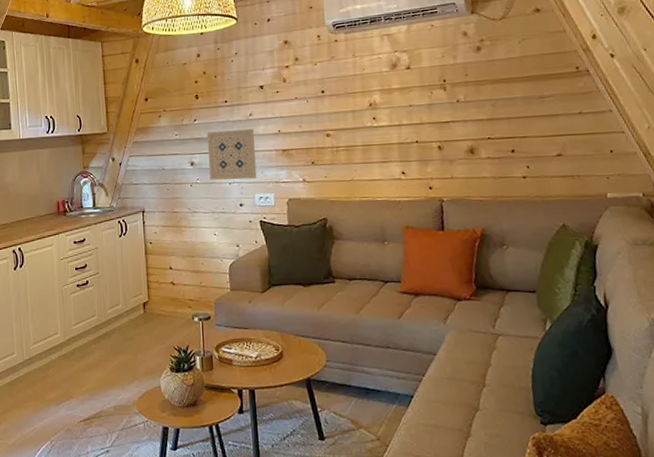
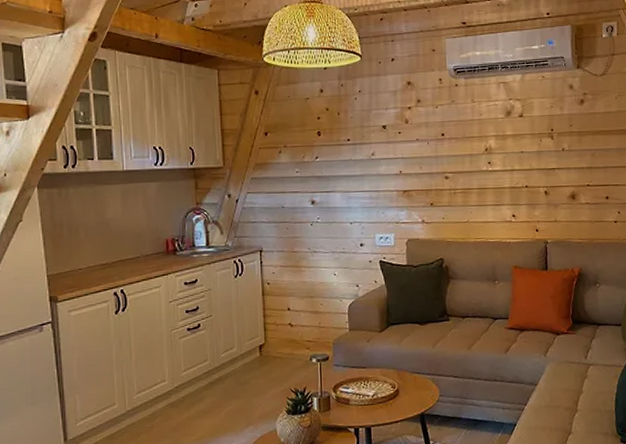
wall art: present [206,128,257,180] -> none [328,168,378,220]

